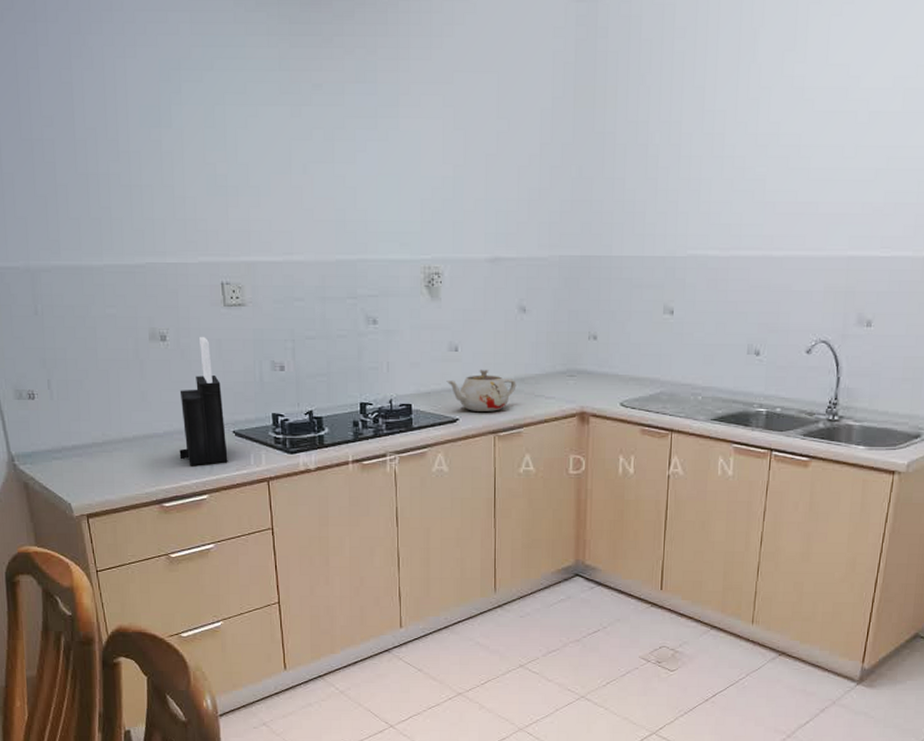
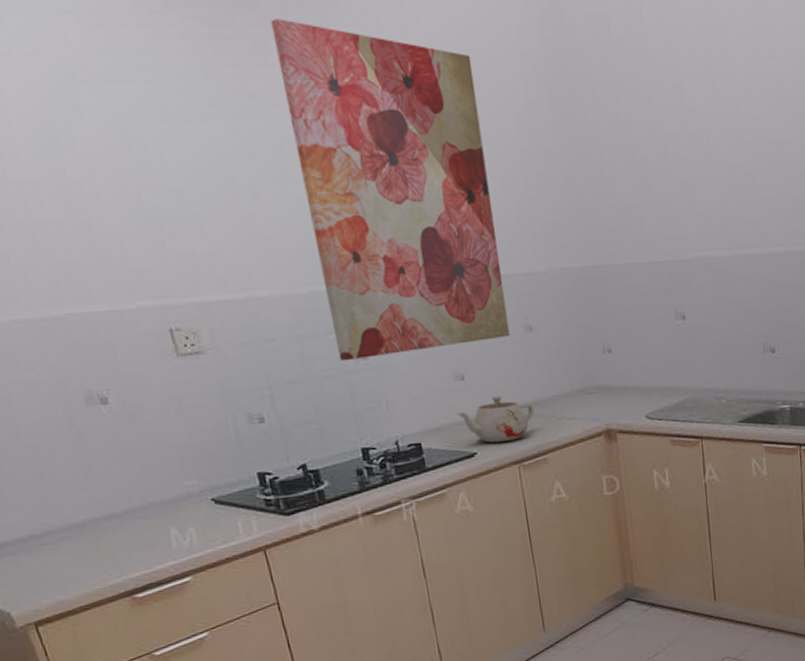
knife block: present [179,337,228,465] -> none [135,394,211,545]
wall art: none [340,17,507,324] -> present [270,18,510,362]

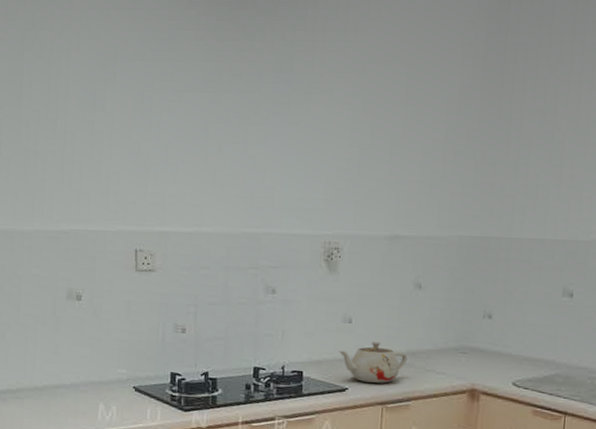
wall art: present [270,18,510,362] -> none [253,14,419,293]

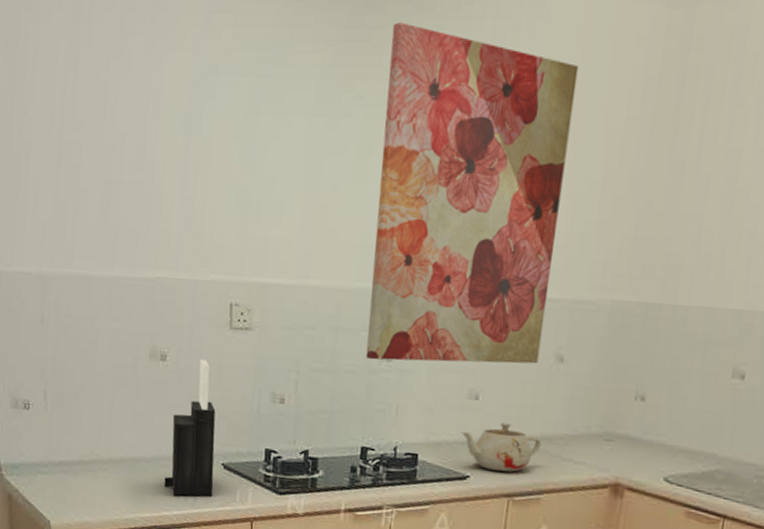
knife block: none [83,298,127,416] -> present [163,360,216,497]
wall art: none [253,14,419,293] -> present [365,22,579,364]

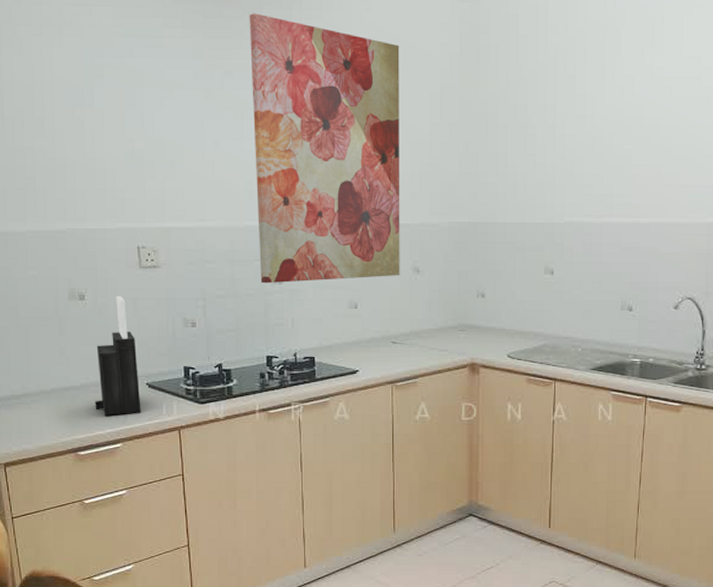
teapot: present [461,423,542,472] -> none [347,325,412,363]

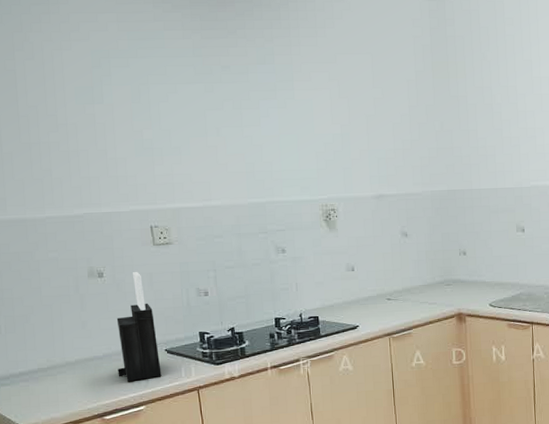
wall art: present [249,13,400,284] -> none [241,15,390,254]

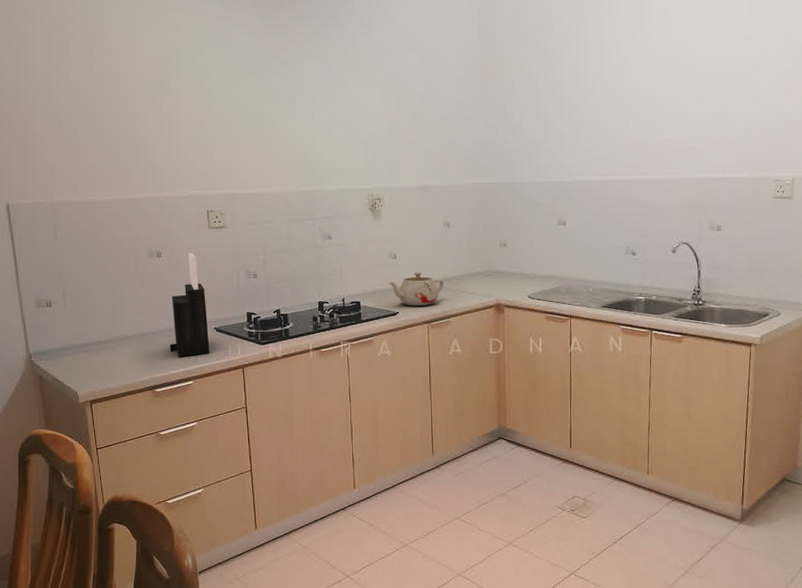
teapot: none [346,284,405,319] -> present [388,272,444,306]

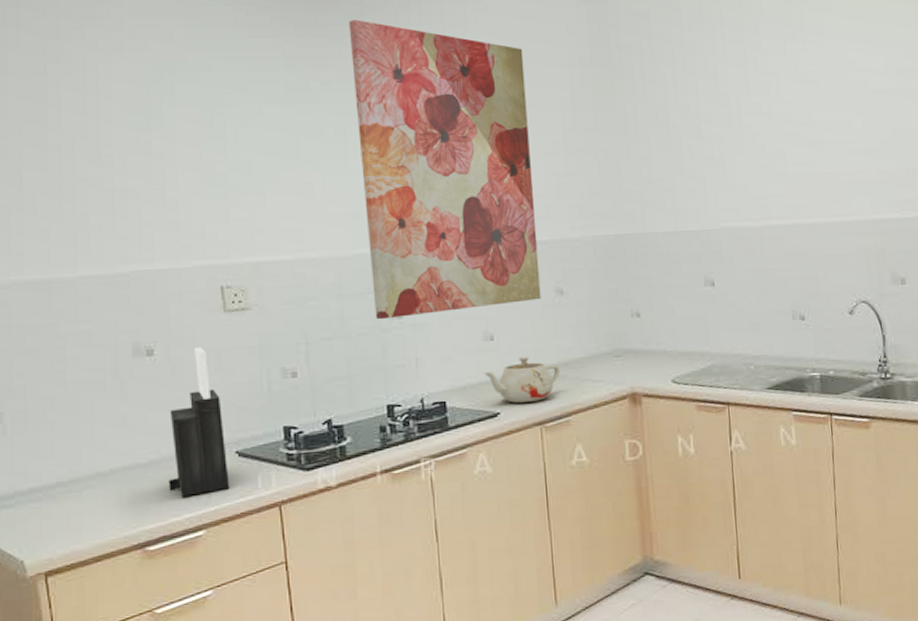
wall art: none [301,14,433,240] -> present [348,19,541,320]

